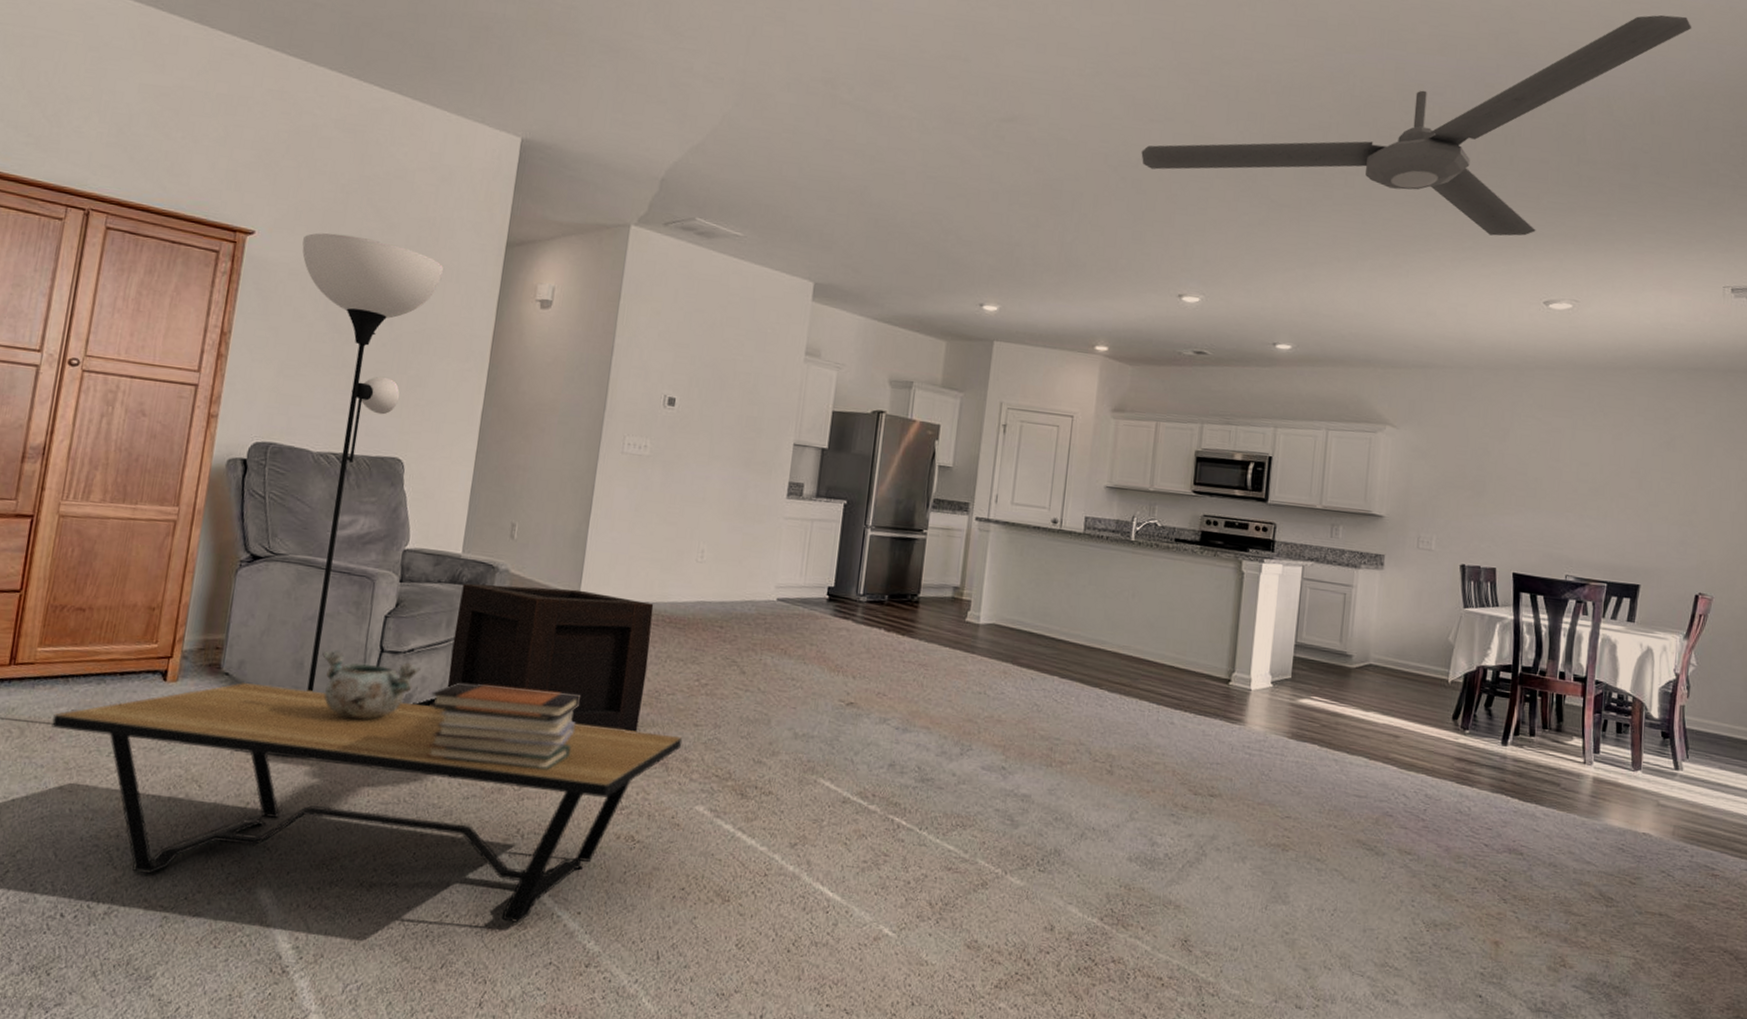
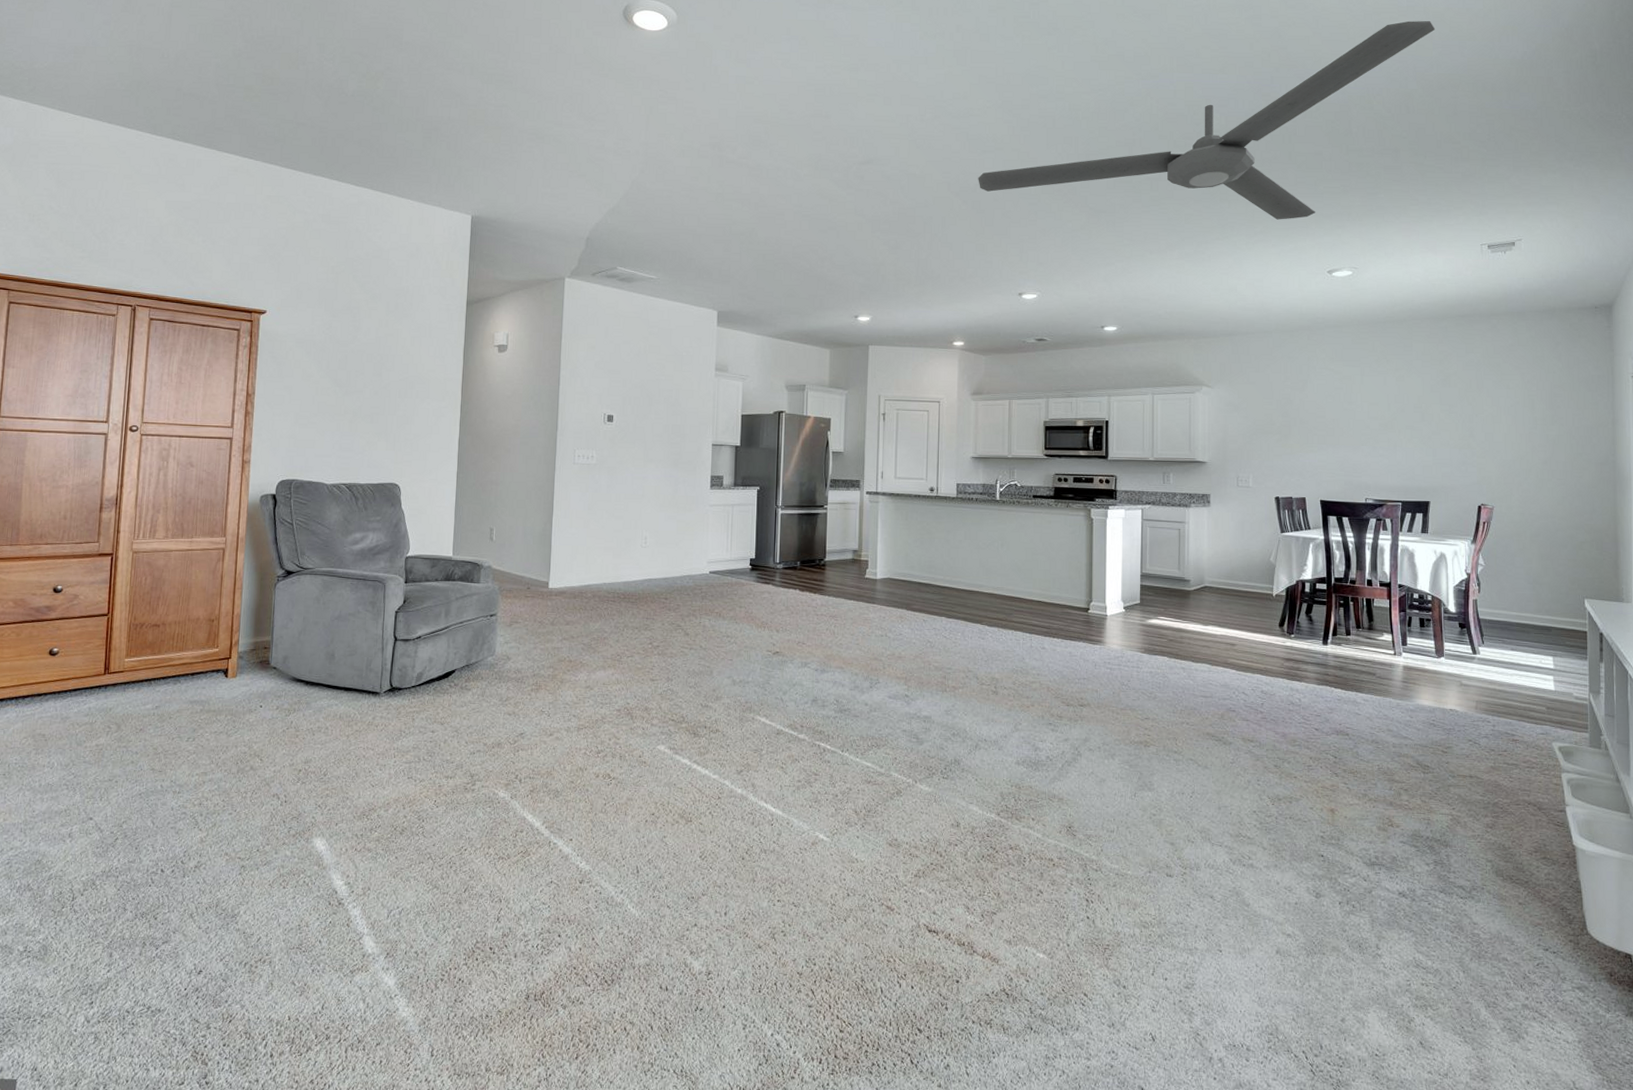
coffee table: present [51,683,683,923] -> none [141,674,643,851]
floor lamp: present [302,232,444,692] -> none [305,306,418,677]
decorative bowl: present [322,650,421,720] -> none [349,642,428,697]
book stack: present [425,682,582,770] -> none [437,660,558,726]
wooden crate: present [447,583,654,732] -> none [450,577,610,690]

